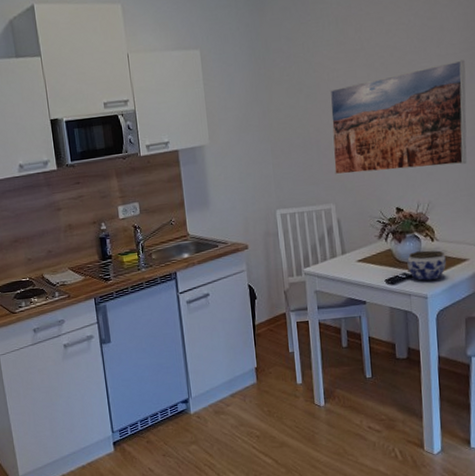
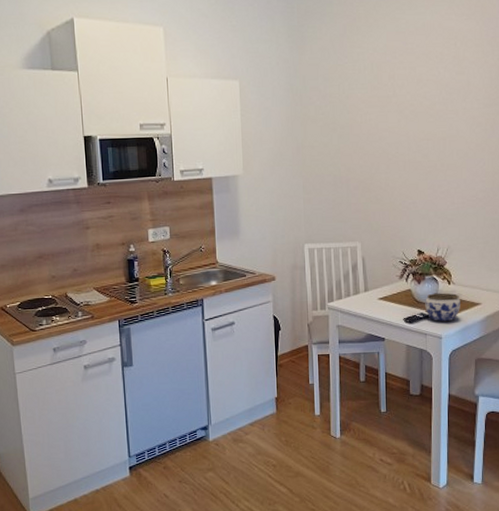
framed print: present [330,60,467,175] -> none [361,115,488,215]

